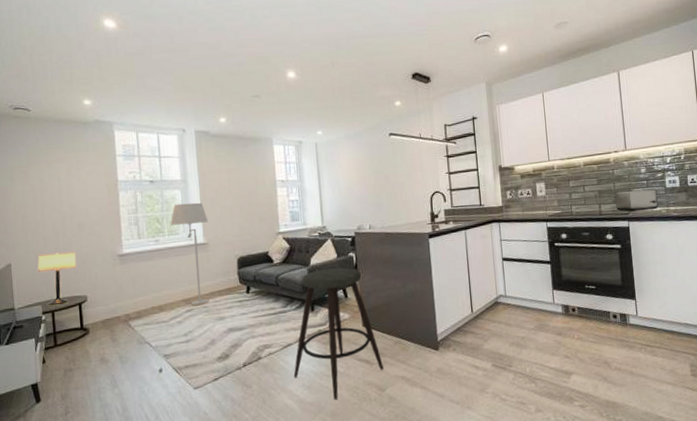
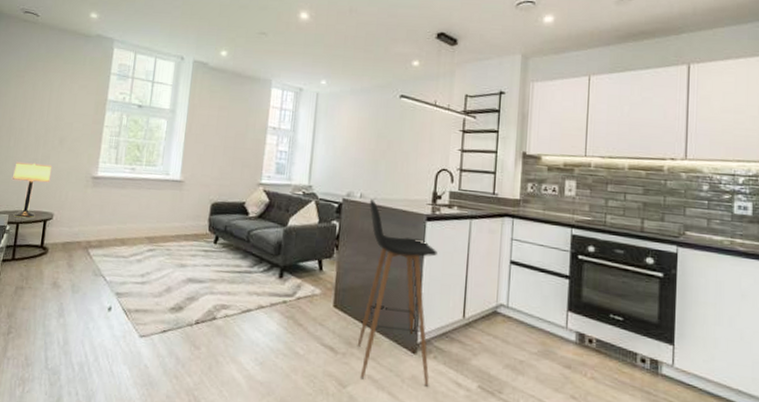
floor lamp: present [170,202,209,306] -> none [150,134,189,248]
bar stool: present [293,267,383,400] -> none [247,233,349,385]
bar stool: none [378,228,453,381] -> present [357,199,437,387]
toaster: present [615,188,658,212] -> none [664,207,721,238]

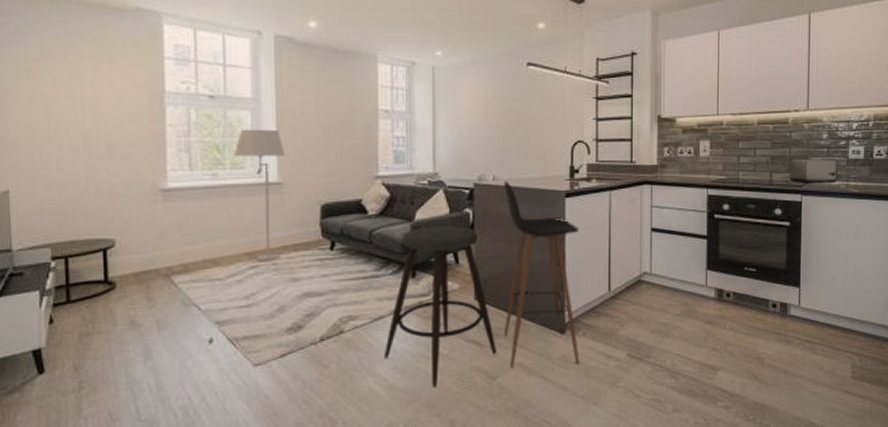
table lamp: present [13,163,51,218] -> none [47,180,101,250]
floor lamp: none [150,134,189,248] -> present [234,129,286,262]
bar stool: none [247,233,349,385] -> present [383,226,496,387]
toaster: none [664,207,721,238] -> present [790,158,838,184]

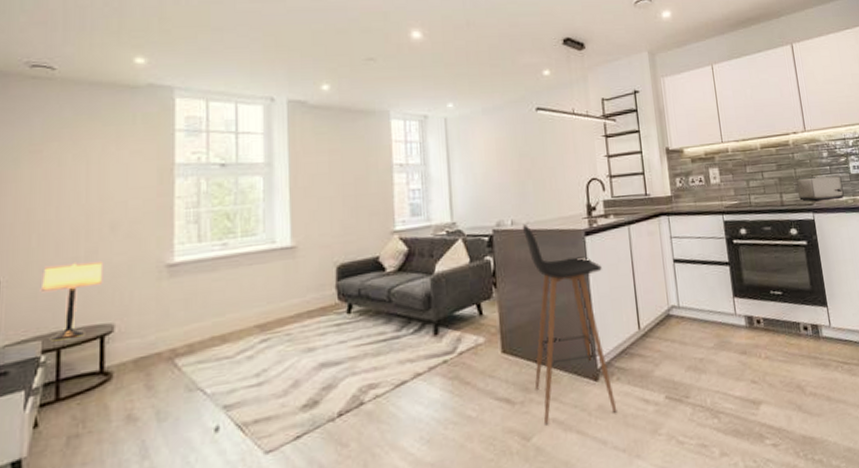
table lamp: none [47,180,101,250] -> present [42,262,102,341]
floor lamp: present [234,129,286,262] -> none [245,192,300,334]
bar stool: present [383,226,496,387] -> none [408,275,529,457]

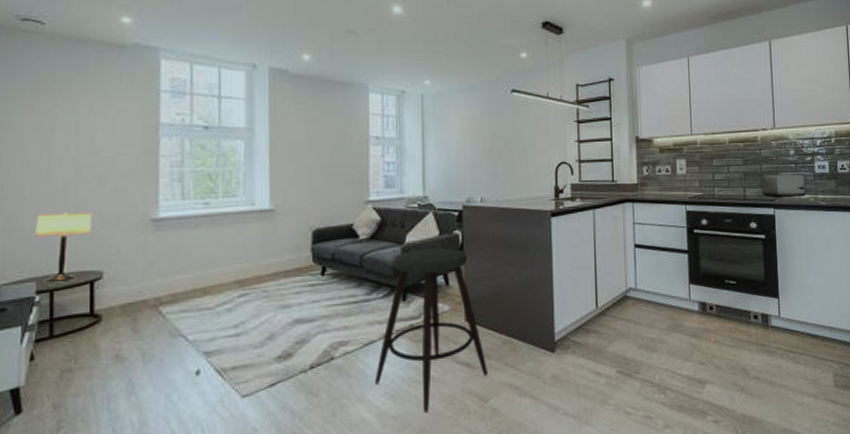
bar stool: none [408,275,529,457] -> present [374,248,488,412]
bar stool: present [522,224,617,425] -> none [491,202,570,390]

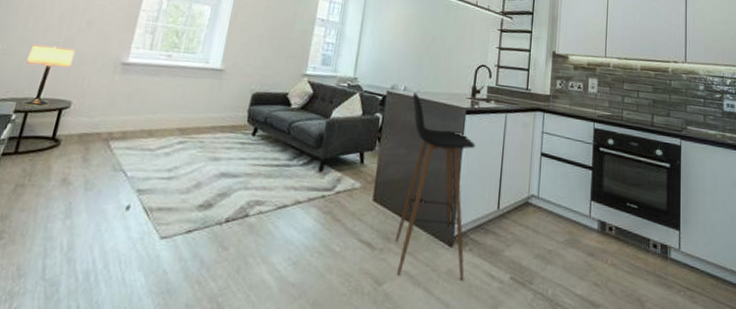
bar stool: present [374,248,488,412] -> none [280,125,387,285]
bar stool: none [491,202,570,390] -> present [395,93,475,280]
toaster: present [761,173,806,198] -> none [670,104,714,132]

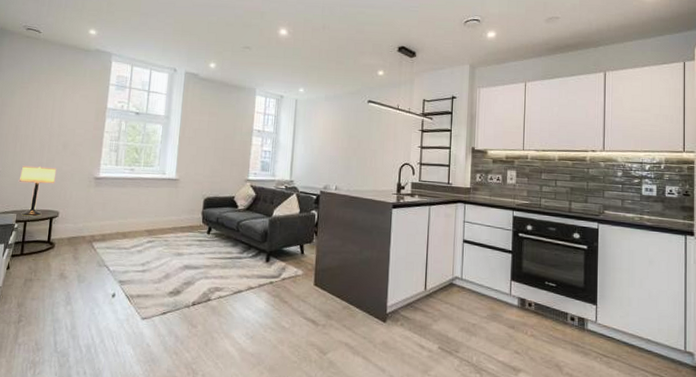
bar stool: present [395,93,475,280] -> none [335,191,402,350]

